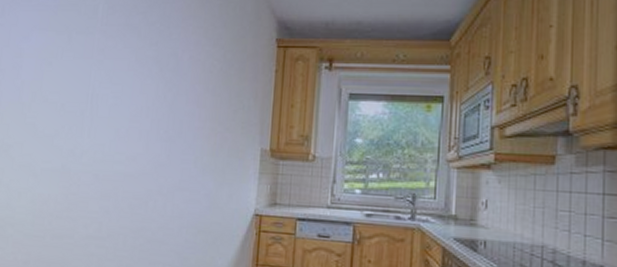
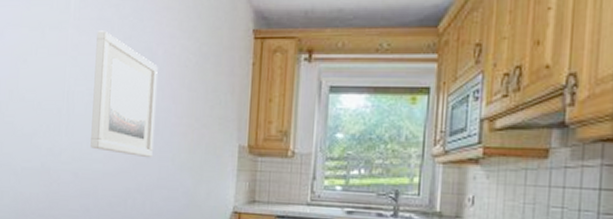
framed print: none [113,36,183,161] -> present [90,30,158,158]

